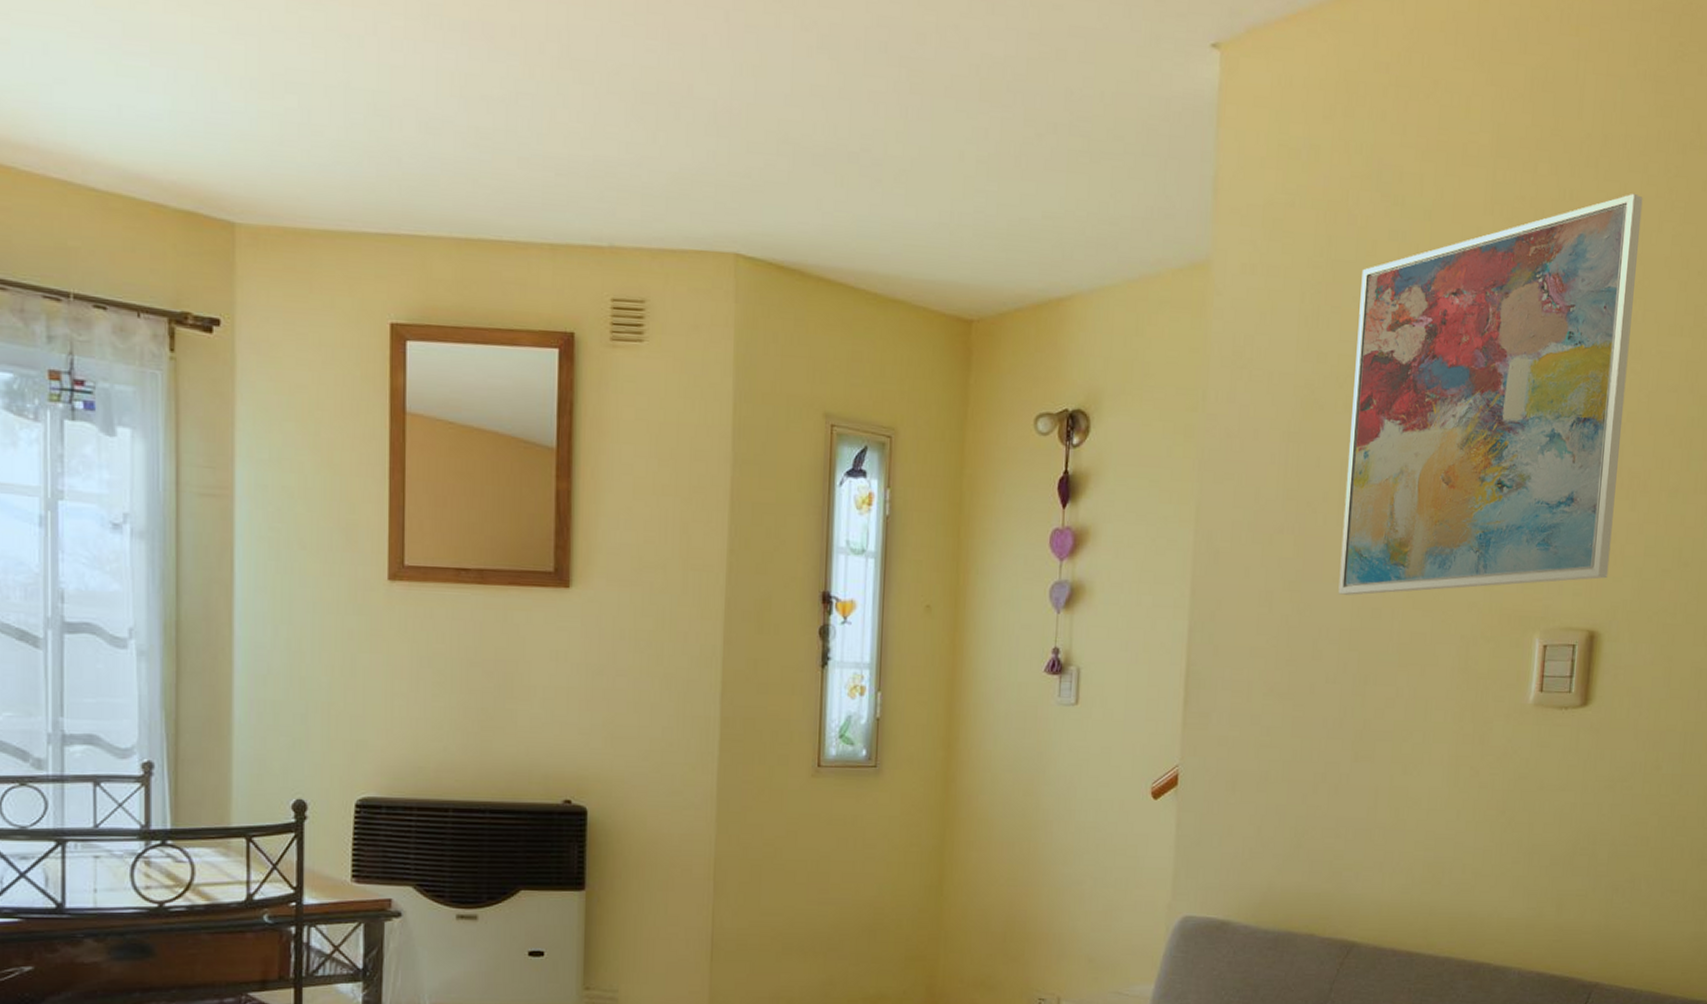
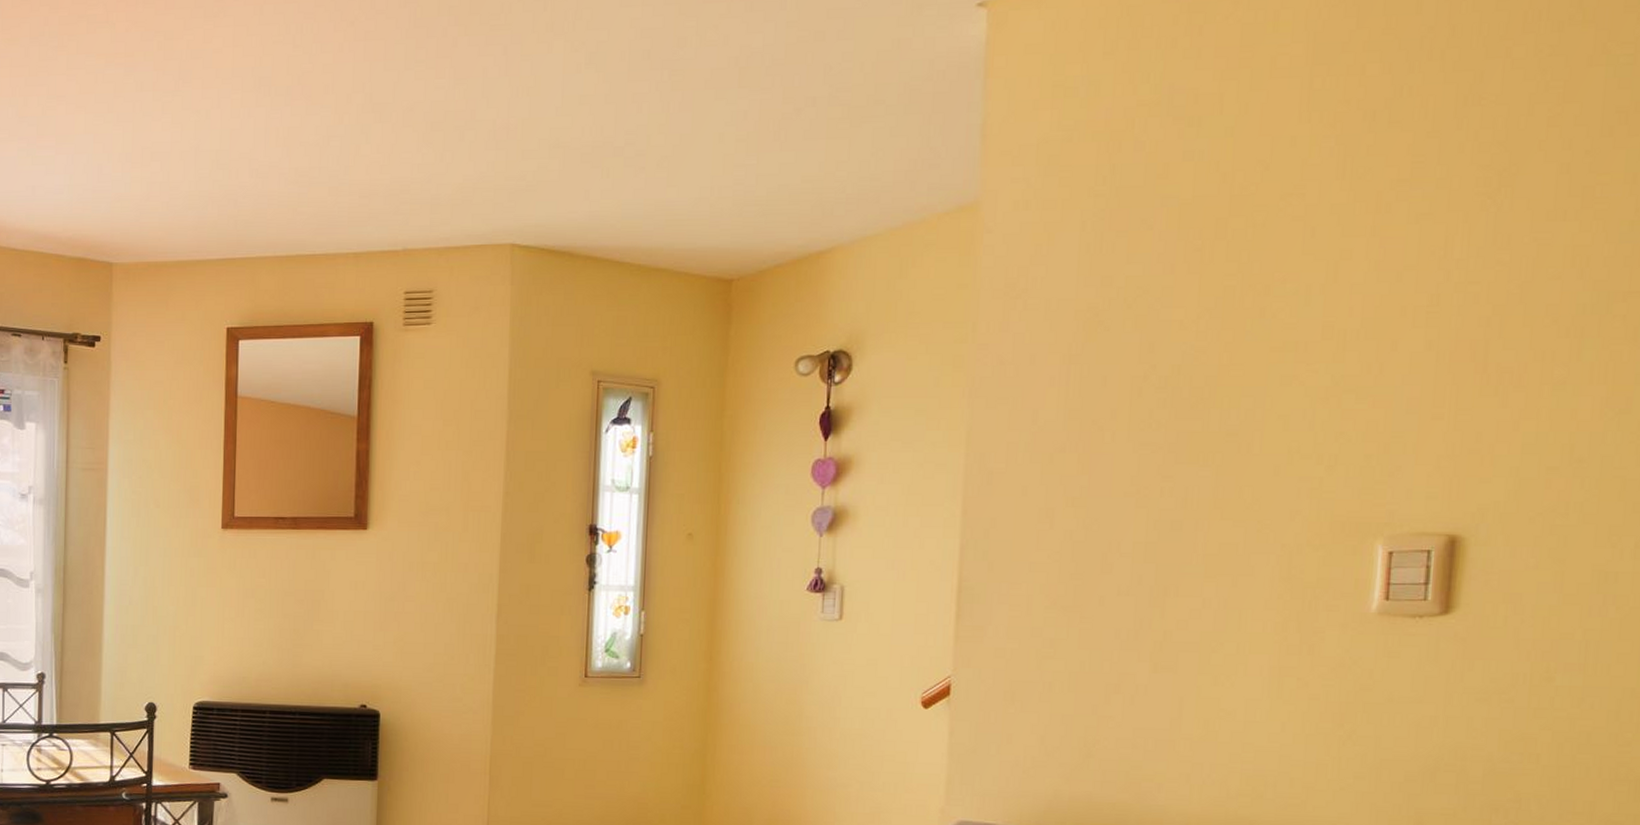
wall art: present [1338,193,1643,595] -> none [1130,79,1506,509]

